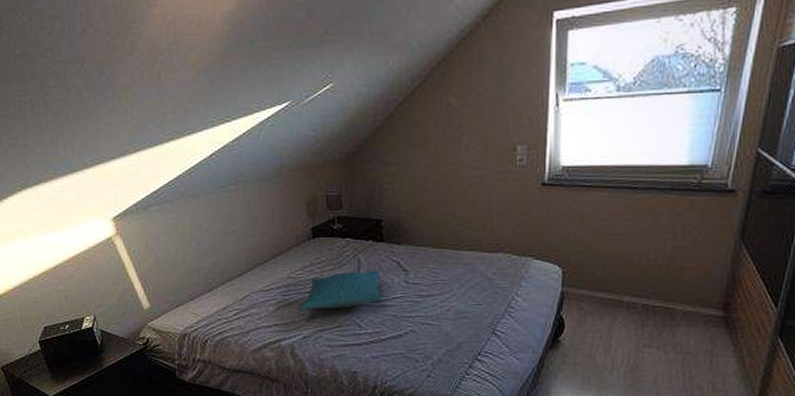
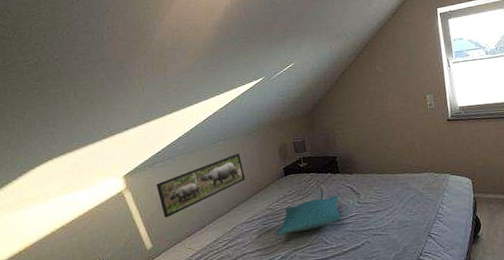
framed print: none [152,203,262,275] -> present [156,153,245,218]

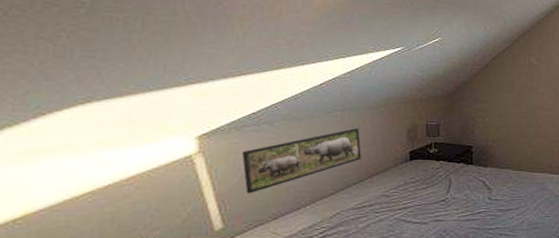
pillow: present [277,195,341,235] -> none [390,189,468,226]

